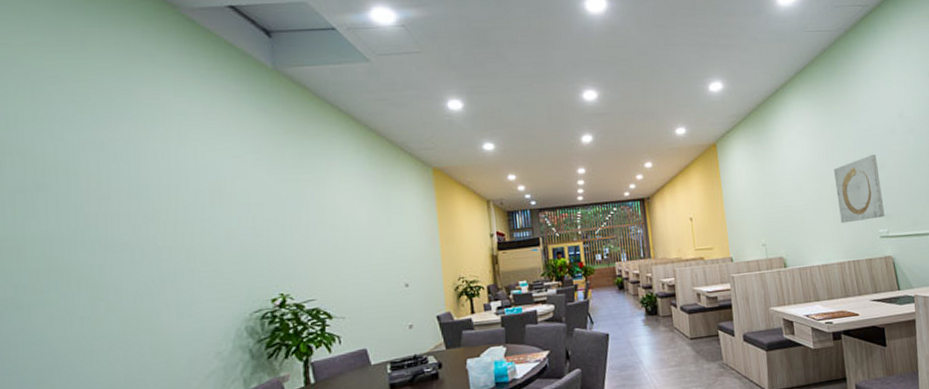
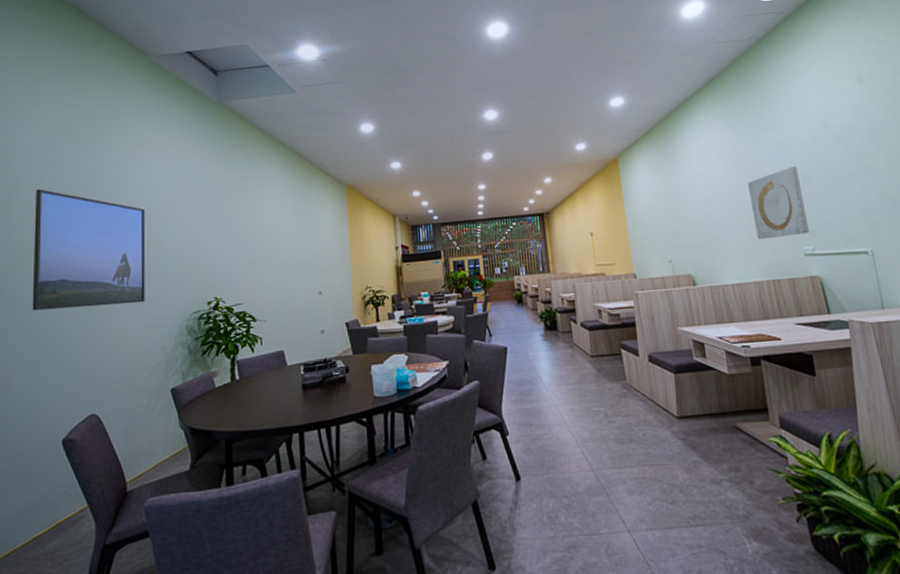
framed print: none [29,167,191,318] -> present [32,188,146,311]

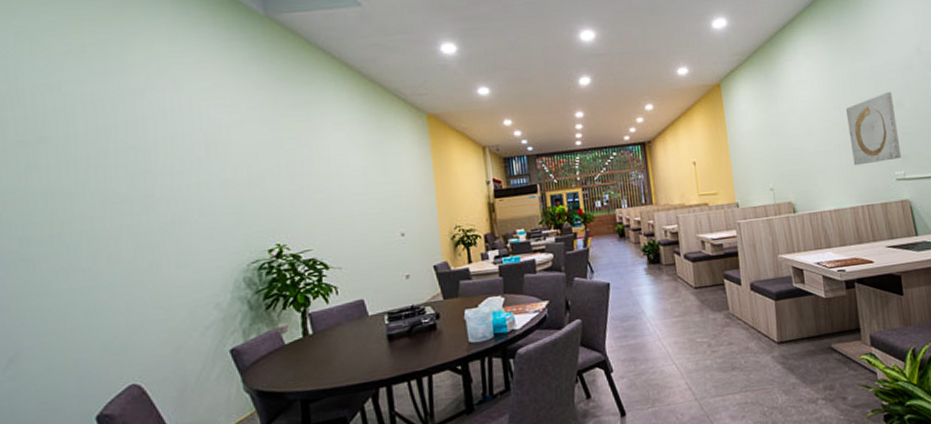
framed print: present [32,188,146,311] -> none [29,120,190,270]

